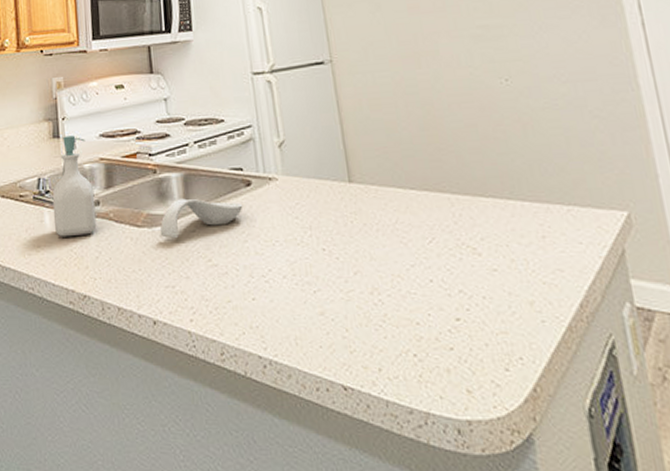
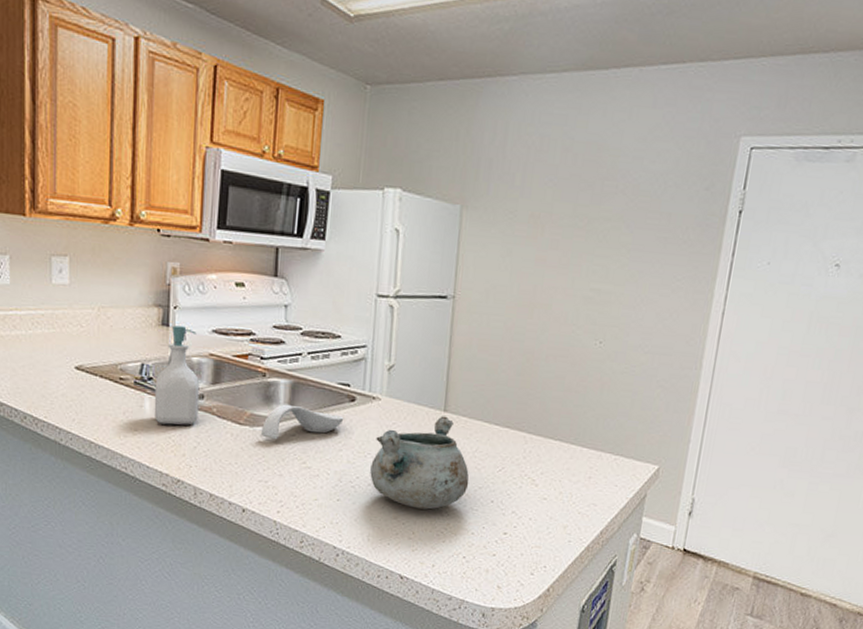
bowl: none [281,187,399,300] -> present [370,416,469,510]

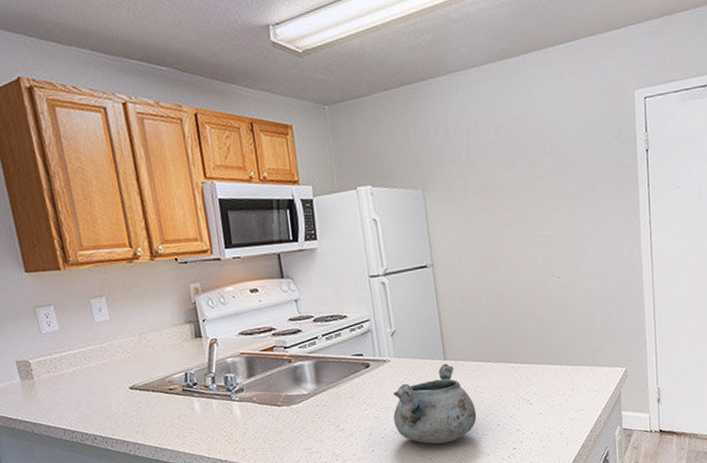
soap bottle: present [154,325,200,425] -> none [199,335,242,420]
spoon rest: present [260,404,344,439] -> none [296,380,364,413]

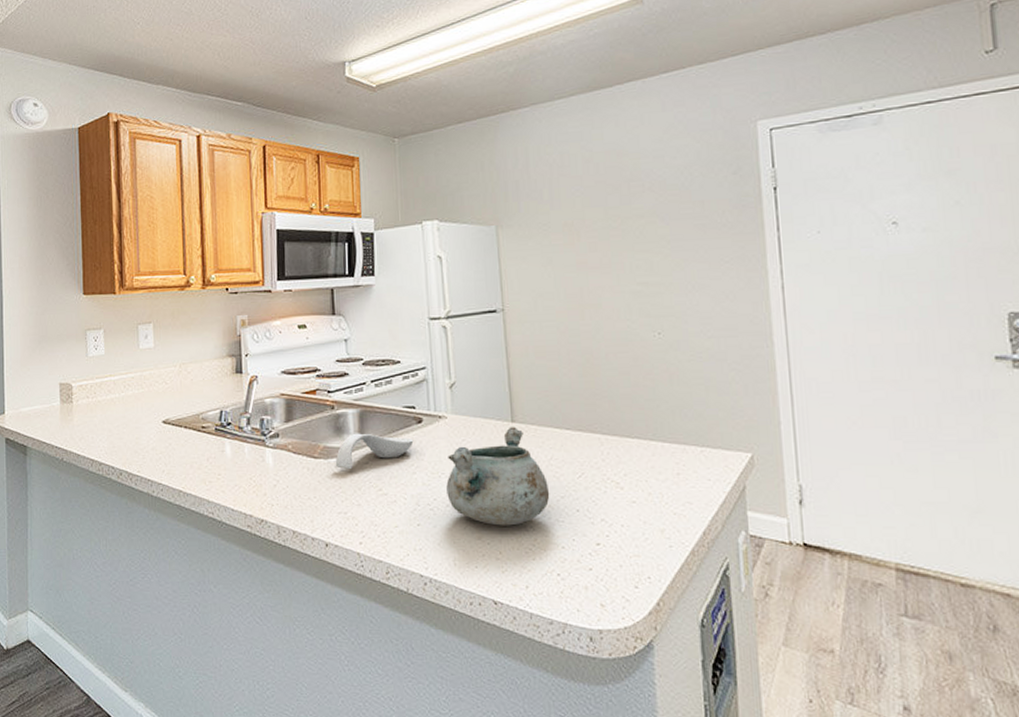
spoon rest: none [296,380,364,413] -> present [335,433,414,469]

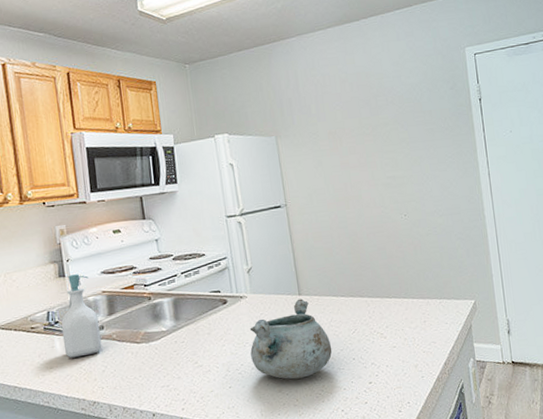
soap bottle: none [233,371,276,466] -> present [61,274,102,358]
spoon rest: present [335,433,414,469] -> none [155,317,221,350]

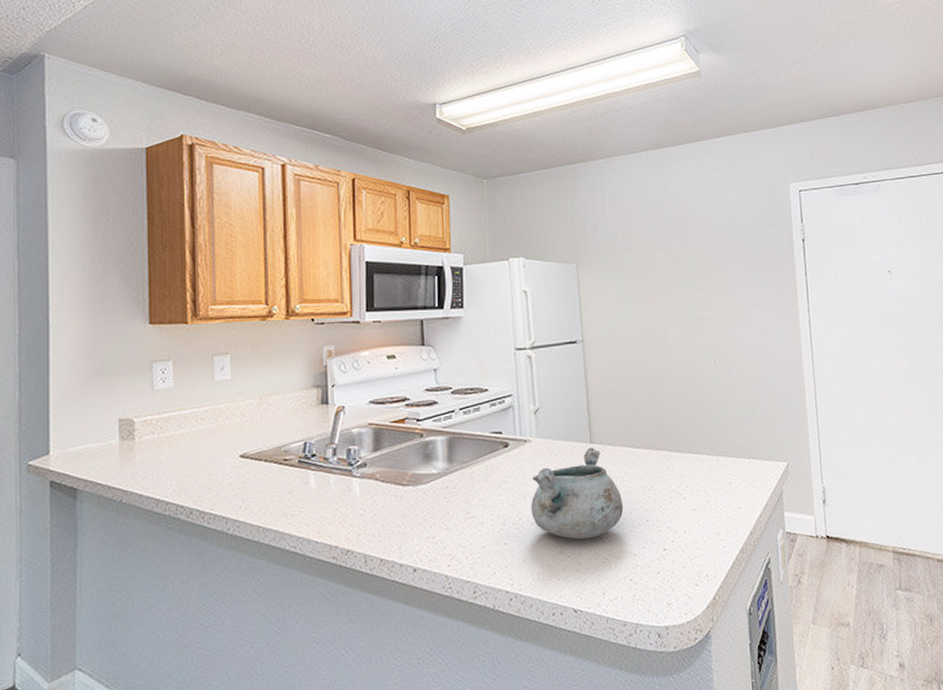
soap bottle: present [61,274,102,358] -> none [318,402,363,498]

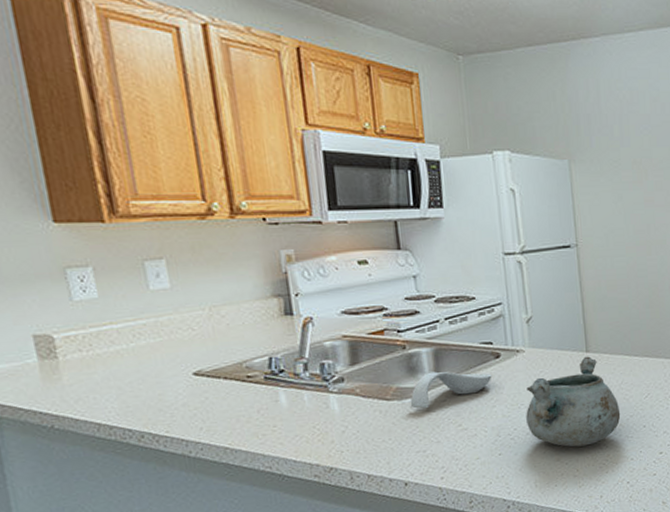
spoon rest: none [423,459,501,495] -> present [410,371,492,409]

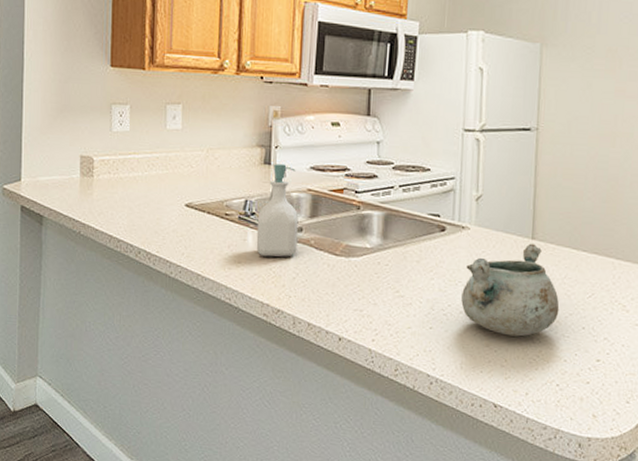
soap bottle: none [287,312,342,415] -> present [256,164,299,257]
spoon rest: present [410,371,492,409] -> none [355,235,435,269]

